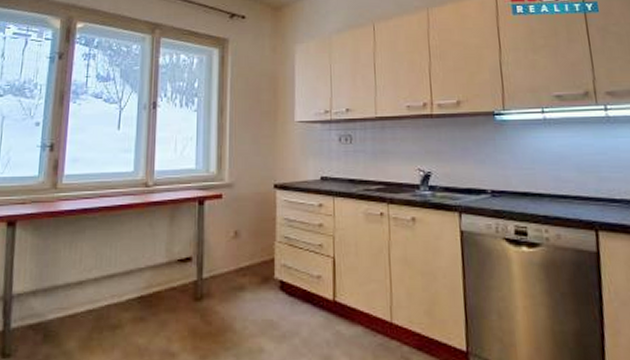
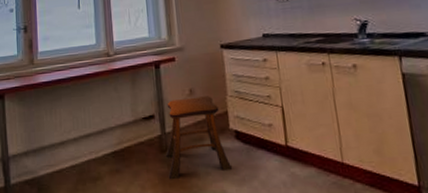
stool: none [200,240,272,333] -> present [166,96,232,180]

